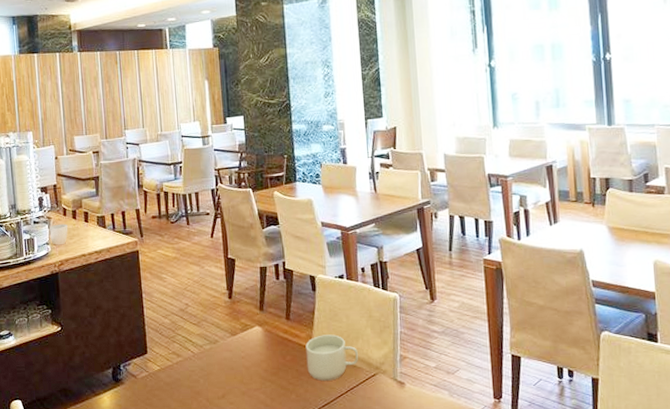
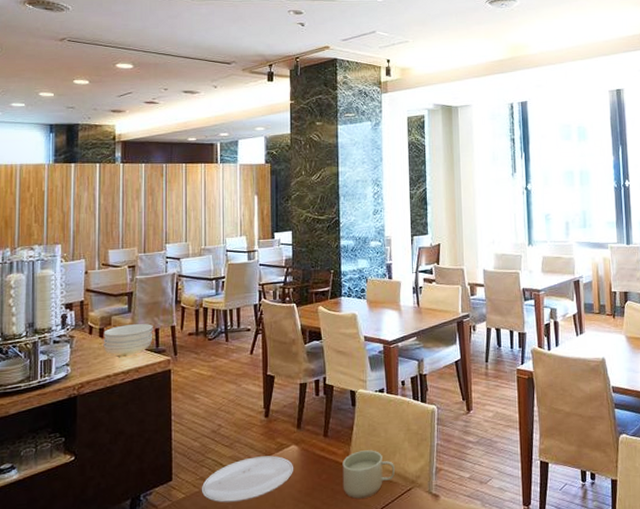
cup: present [49,224,68,247] -> none [71,343,93,368]
bowl: none [76,207,120,238] -> present [103,324,153,358]
plate: none [174,335,259,377] -> present [201,455,293,503]

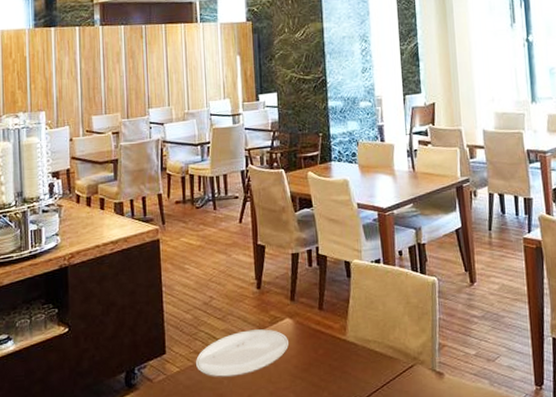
bowl: present [103,324,153,358] -> none [90,192,140,227]
cup: present [342,450,396,499] -> none [339,324,396,376]

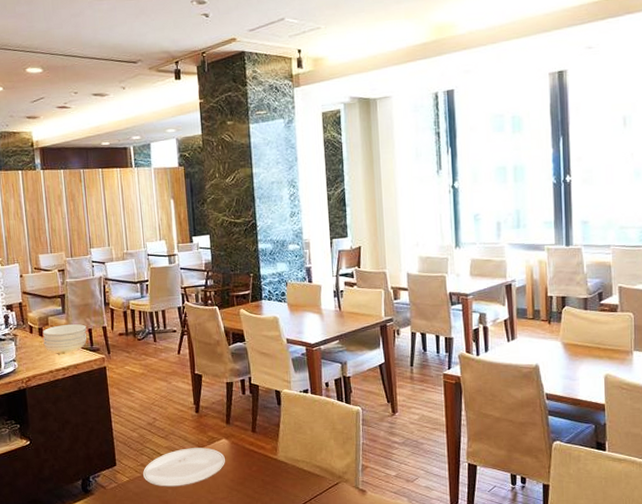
bowl: none [90,192,140,227] -> present [42,324,87,355]

